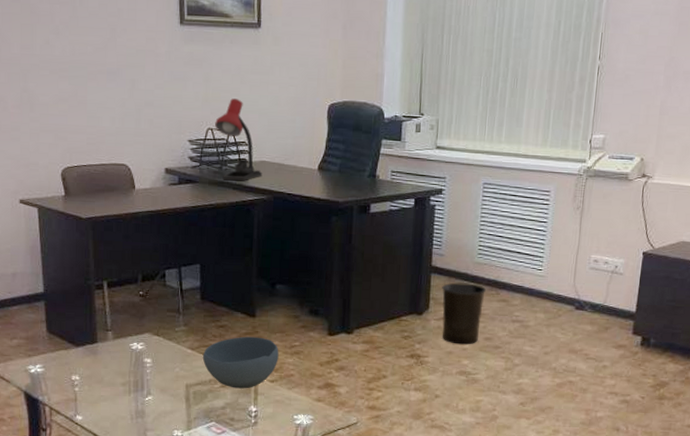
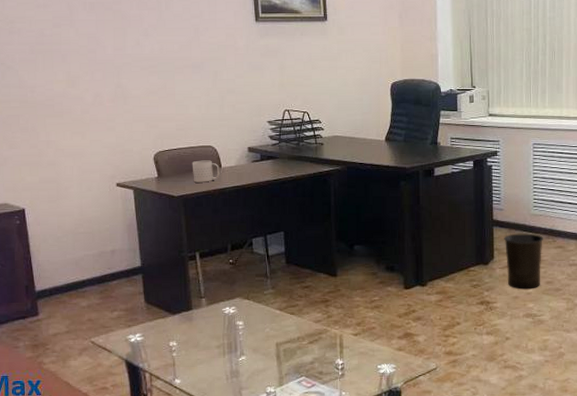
mug: none [102,179,133,205] -> present [192,160,220,183]
decorative bowl: present [202,336,279,389] -> none [290,294,360,344]
desk lamp: present [215,98,263,181] -> none [291,83,336,155]

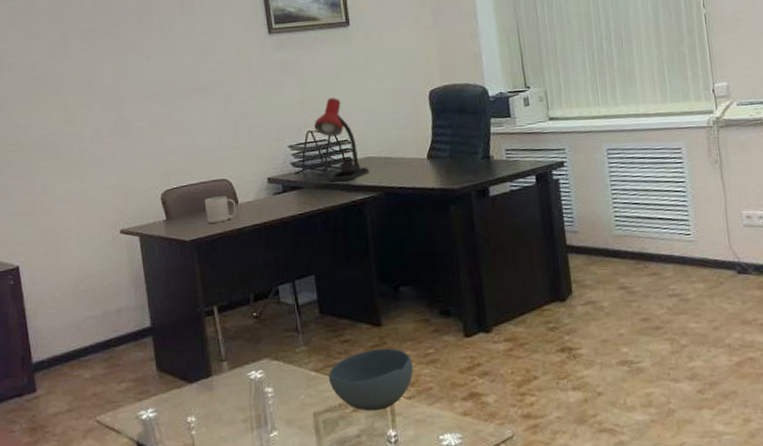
decorative bowl: none [290,294,360,344] -> present [328,348,413,411]
desk lamp: none [291,83,336,155] -> present [314,98,370,182]
waste bin: present [504,233,544,289] -> none [582,259,634,330]

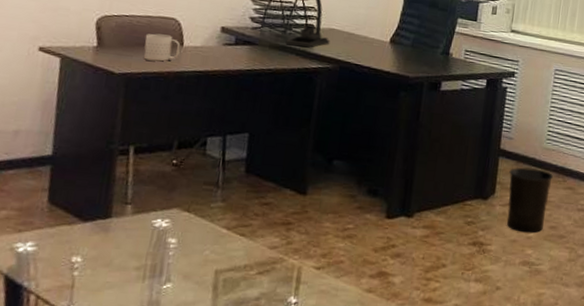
decorative bowl: present [328,348,413,411] -> none [239,216,330,277]
waste bin: none [582,259,634,330] -> present [506,167,554,233]

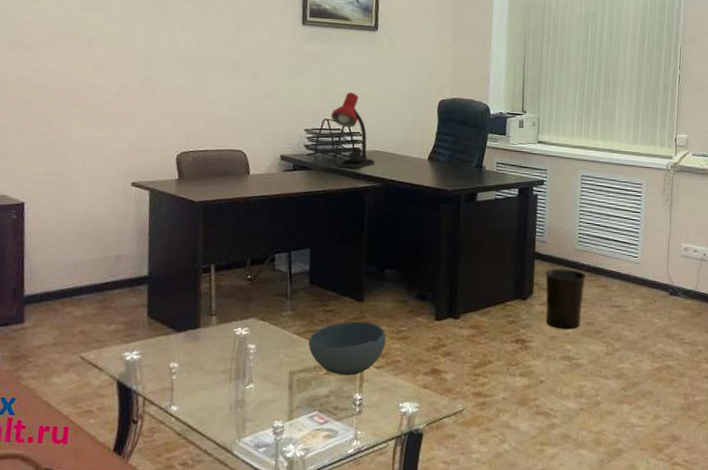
mug: present [143,33,181,62] -> none [217,165,247,189]
decorative bowl: none [239,216,330,277] -> present [308,321,386,376]

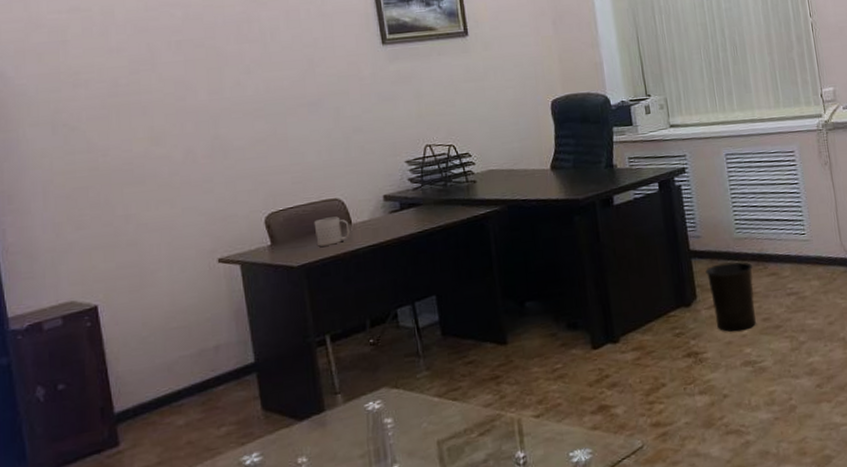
mug: none [217,165,247,189] -> present [313,216,350,247]
decorative bowl: present [308,321,386,376] -> none [452,366,541,434]
desk lamp: present [331,92,375,169] -> none [432,110,492,198]

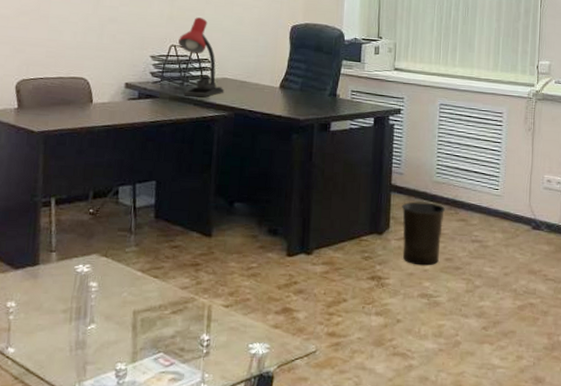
mug: present [313,216,350,247] -> none [58,93,90,119]
desk lamp: none [432,110,492,198] -> present [178,17,225,98]

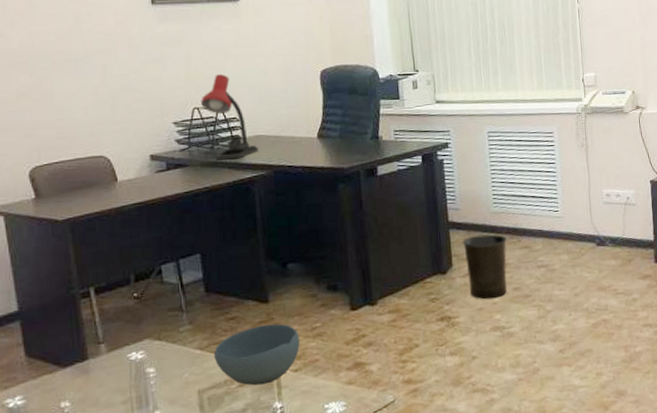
decorative bowl: none [153,257,235,315] -> present [213,323,300,386]

